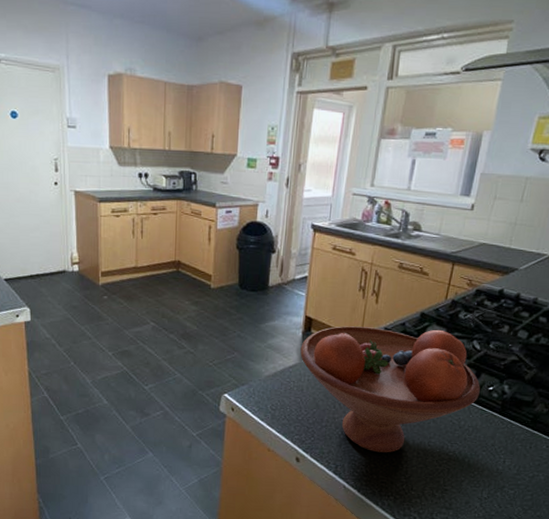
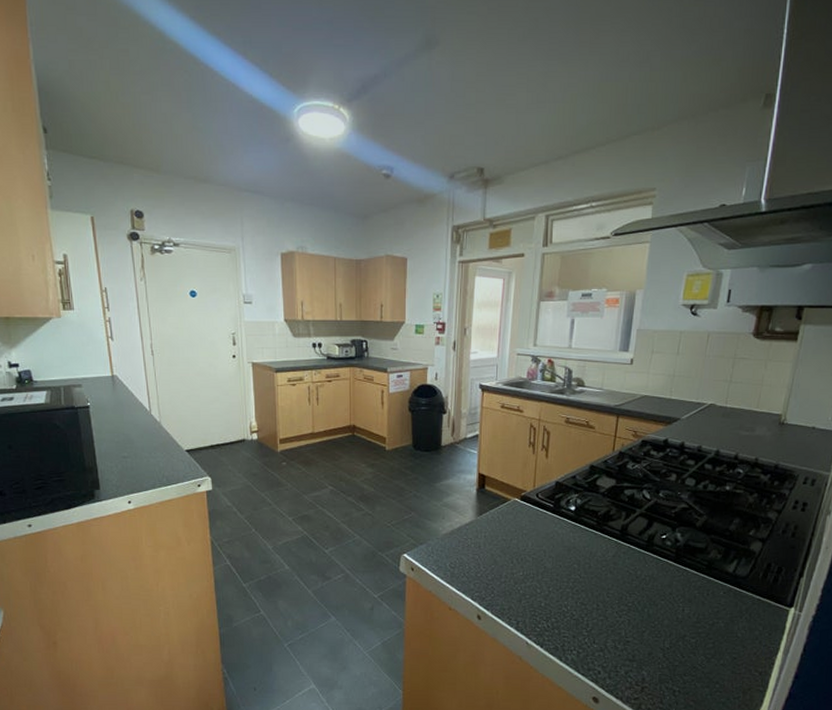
fruit bowl: present [300,326,480,453] -> none [475,481,654,607]

